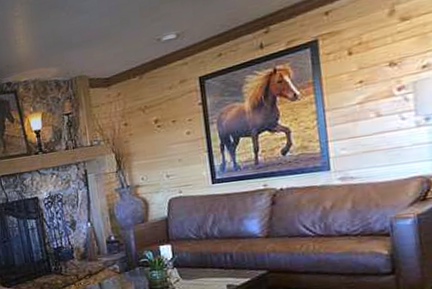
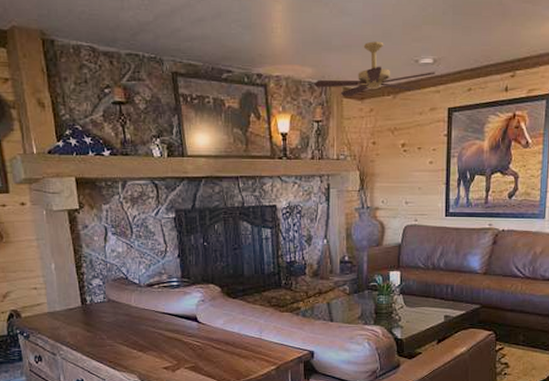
ceiling fan: none [60,29,181,87] -> present [314,41,436,97]

